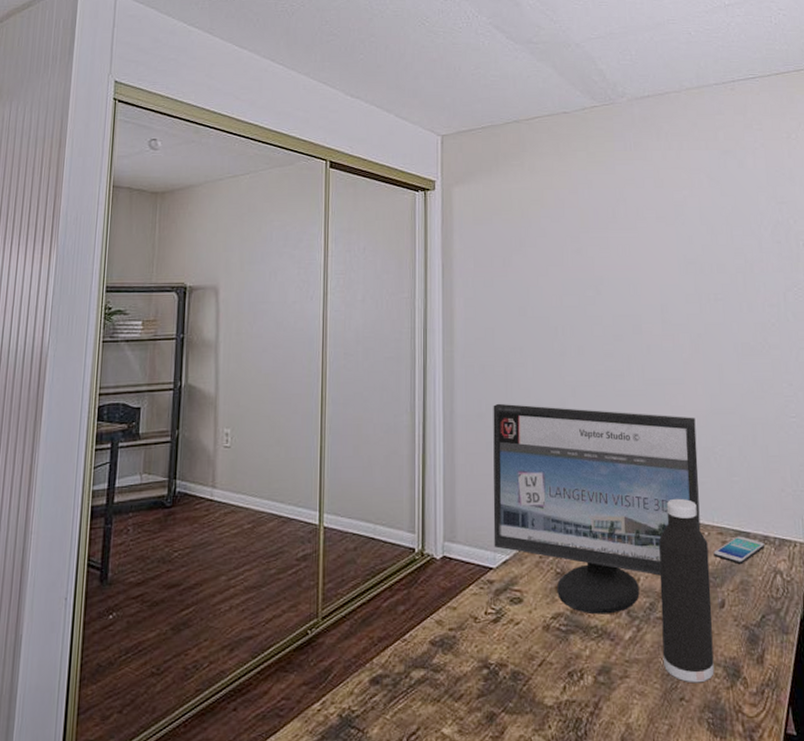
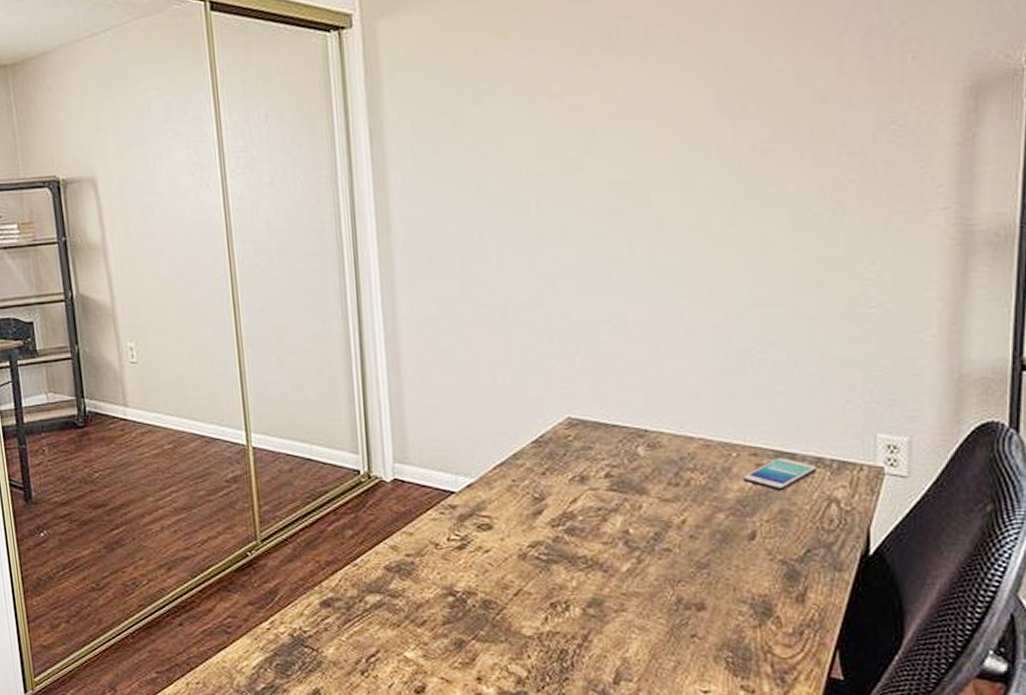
computer monitor: present [493,403,701,615] -> none [446,303,727,544]
water bottle: present [659,498,715,683] -> none [668,413,738,620]

